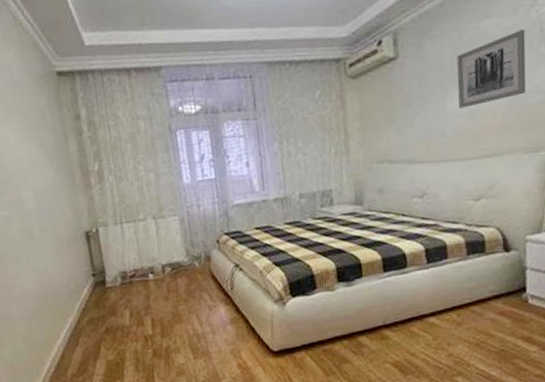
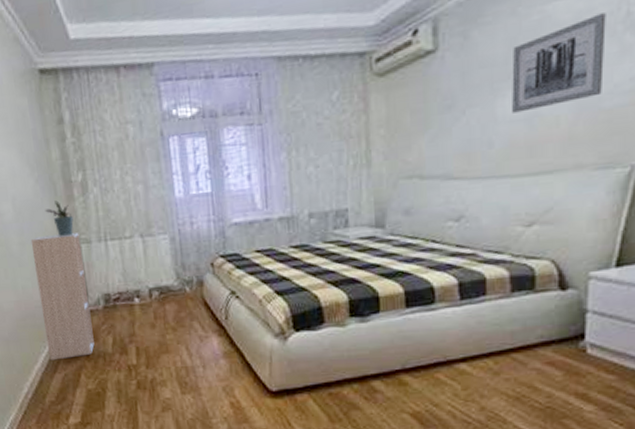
shelf unit: none [51,217,113,336] -> present [30,233,95,361]
potted plant: none [64,188,91,222] -> present [45,200,74,237]

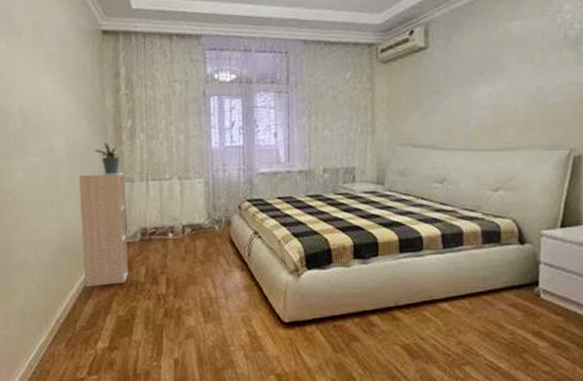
wall art: present [512,13,606,113] -> none [483,33,550,101]

